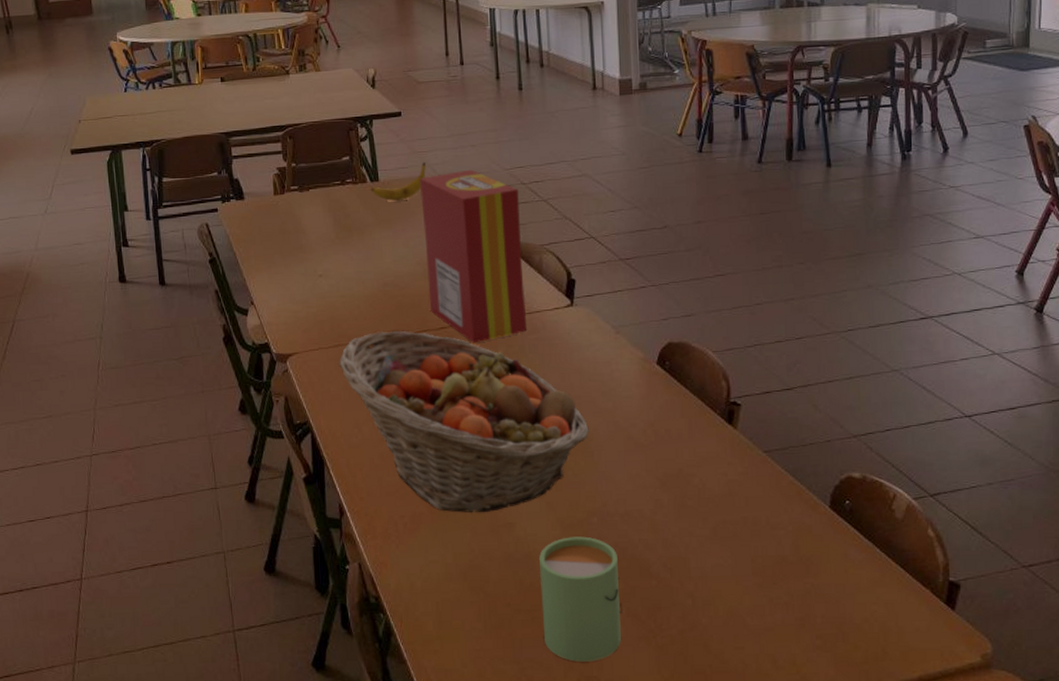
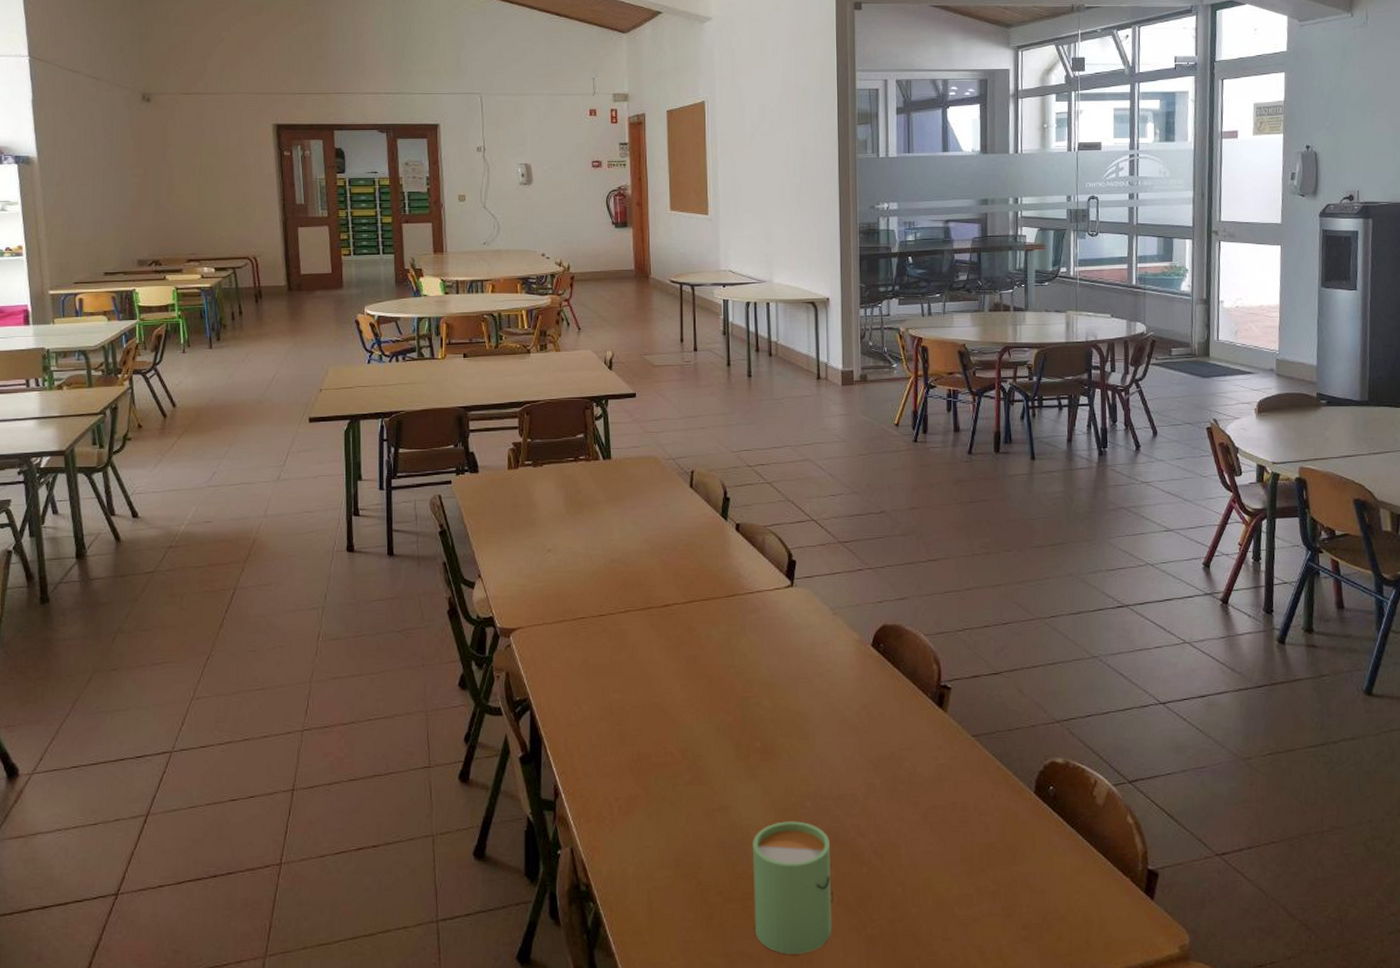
fruit basket: present [338,331,589,513] -> none [561,607,805,795]
banana: present [370,161,426,201] -> none [602,441,657,478]
cereal box: present [420,169,527,344] -> none [651,450,749,622]

